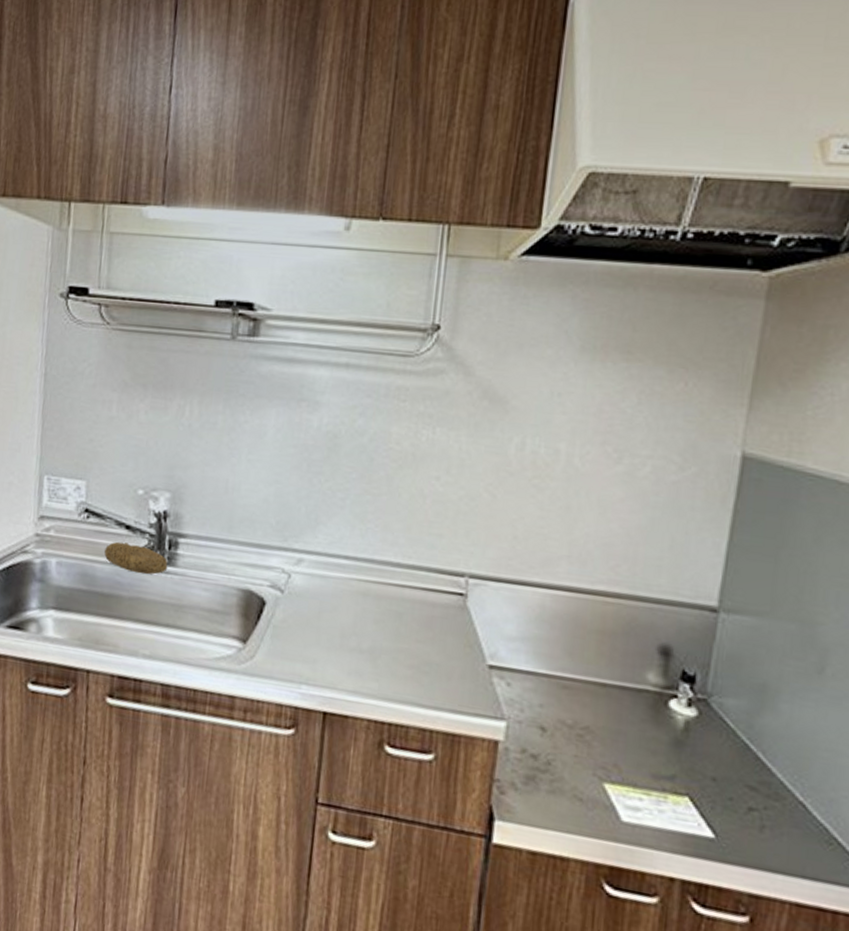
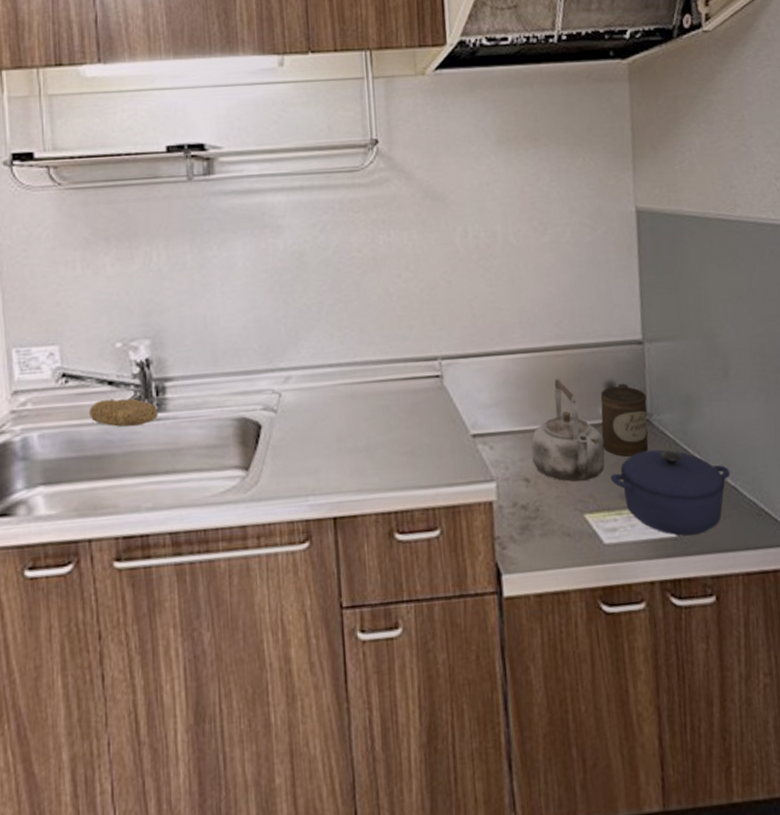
kettle: none [554,626,646,748] -> present [531,377,605,482]
canister: none [642,650,709,736] -> present [600,383,649,457]
cooking pot: none [644,732,801,844] -> present [610,449,730,536]

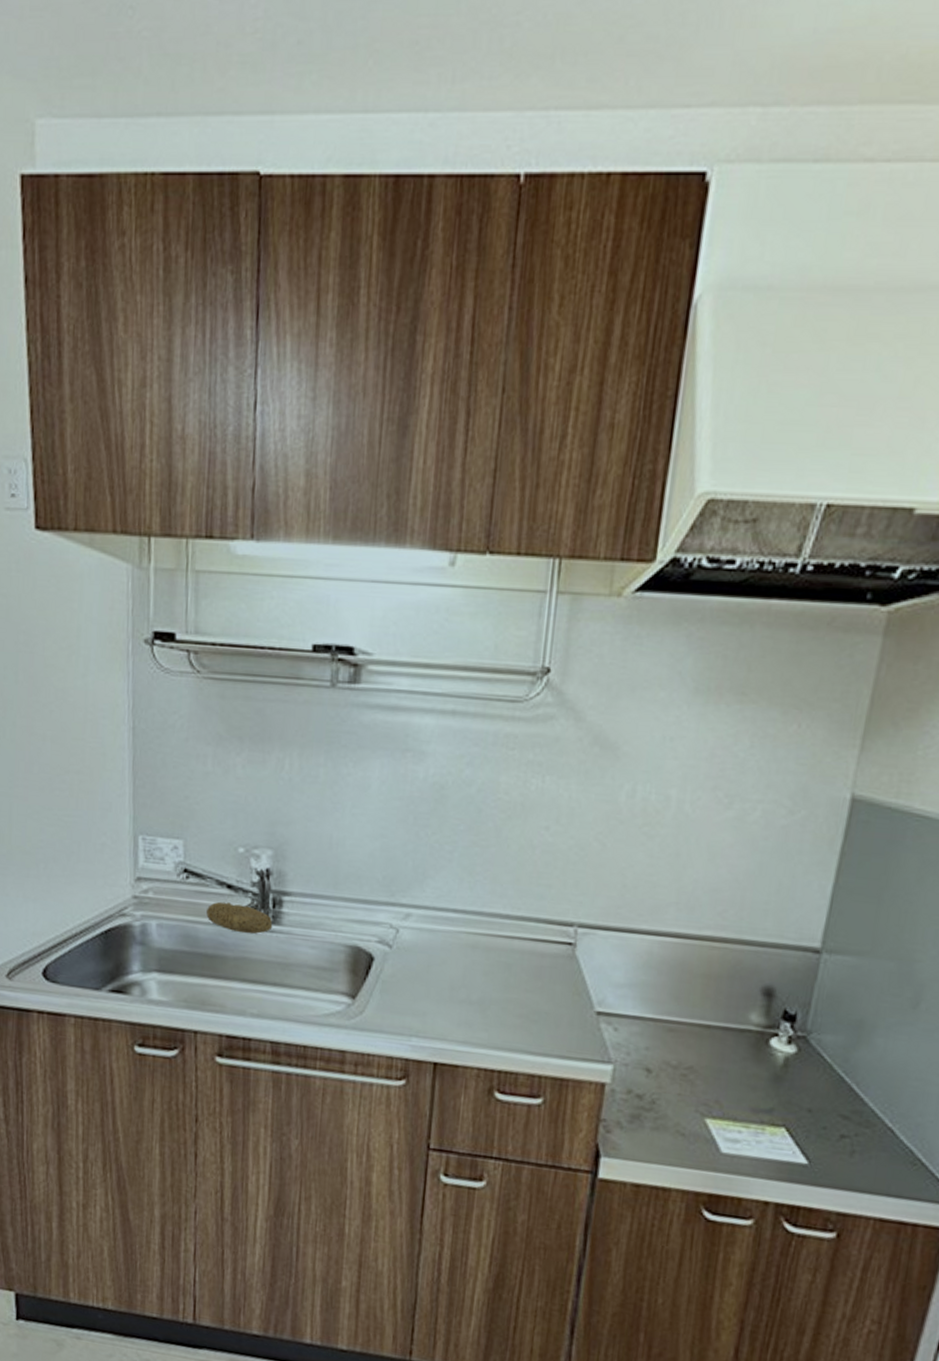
kettle: present [531,377,605,482] -> none [659,970,747,1085]
canister: present [600,383,649,457] -> none [743,991,810,1071]
cooking pot: present [610,449,730,536] -> none [744,1068,891,1168]

